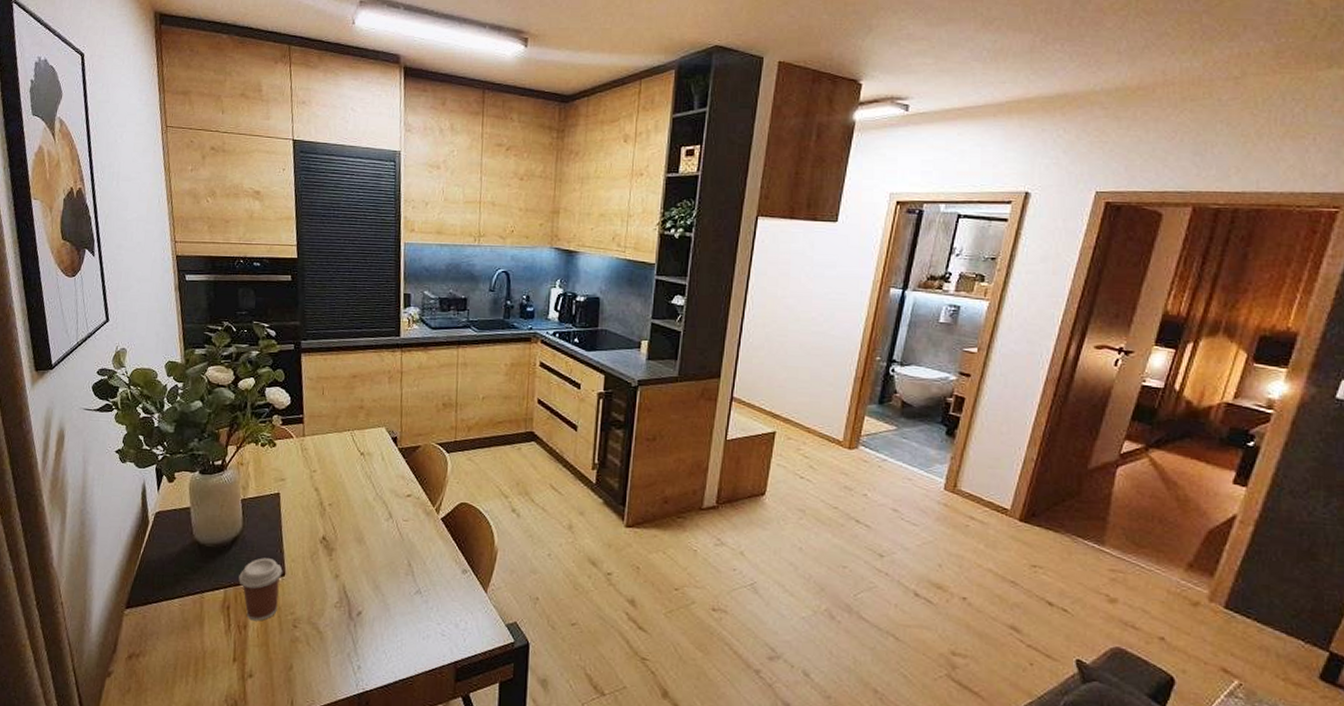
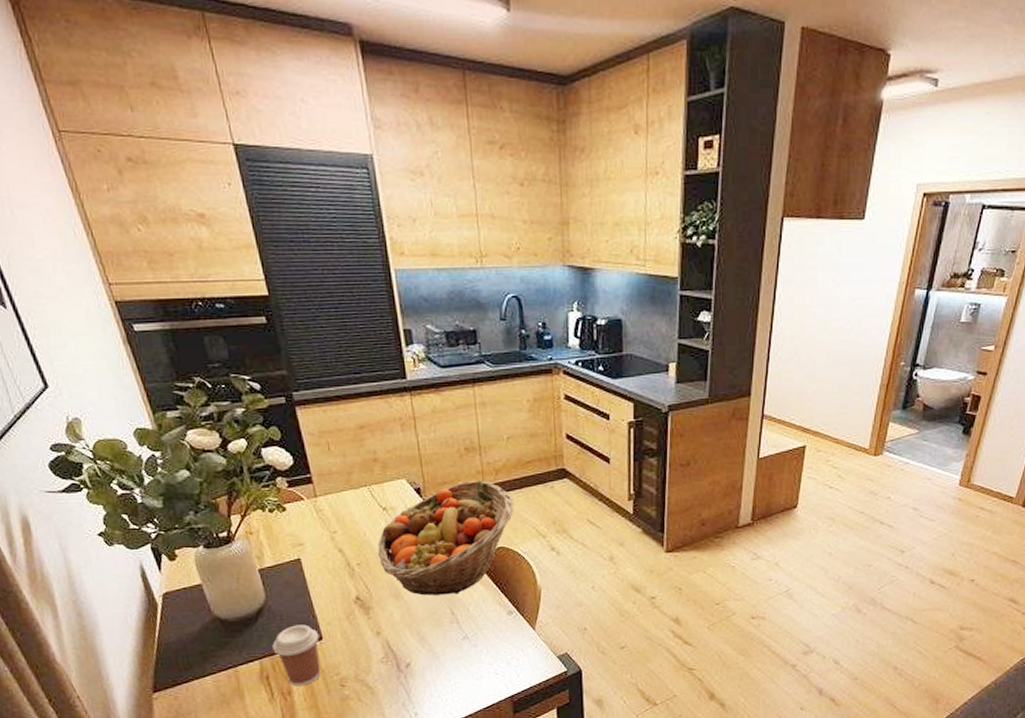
fruit basket: none [350,434,482,546] -> present [377,480,514,596]

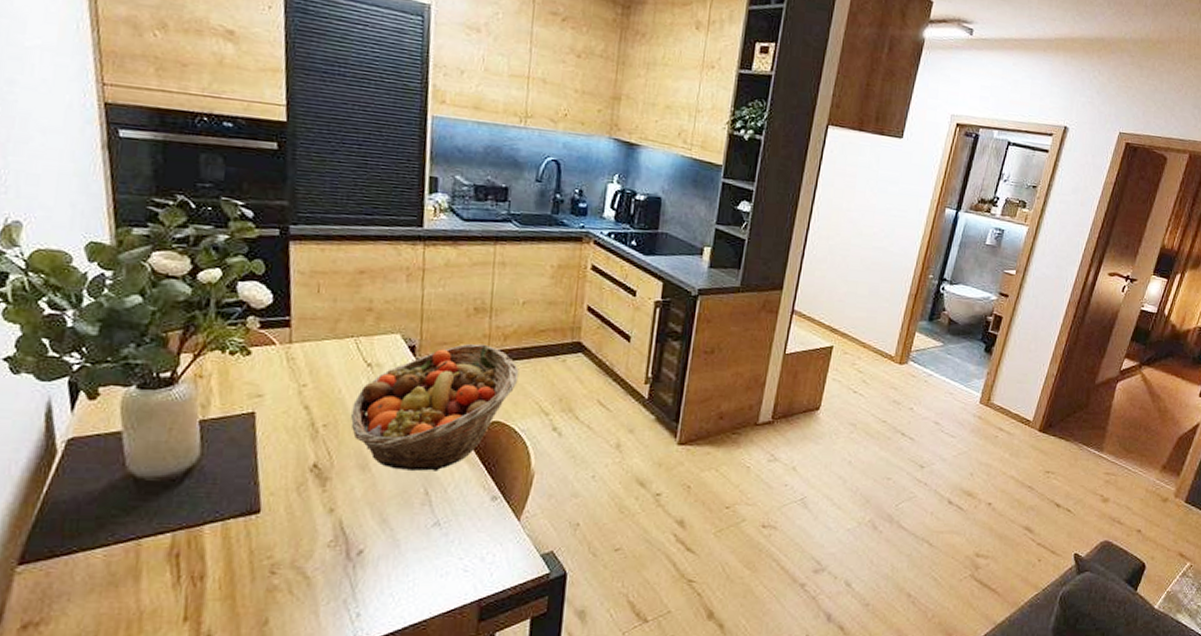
coffee cup: present [272,624,321,686] -> none [193,492,257,570]

